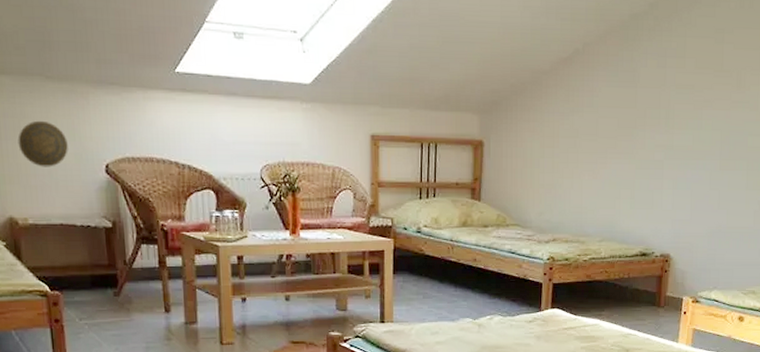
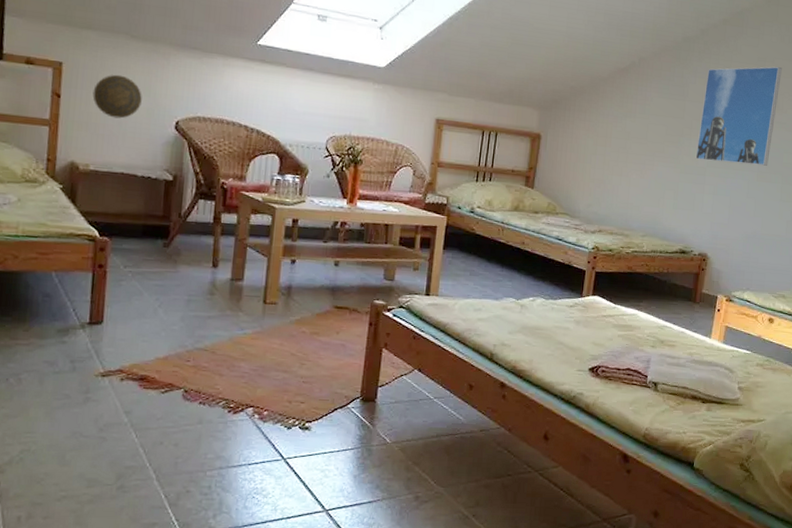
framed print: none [651,37,743,153] -> present [695,66,782,166]

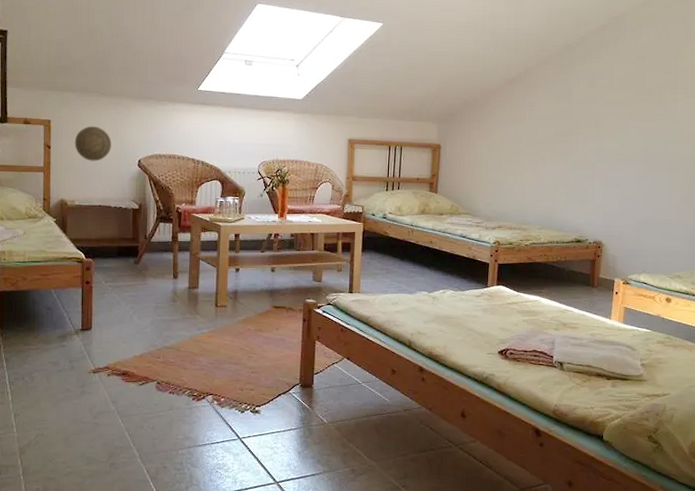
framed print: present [695,66,782,166] -> none [584,63,662,156]

